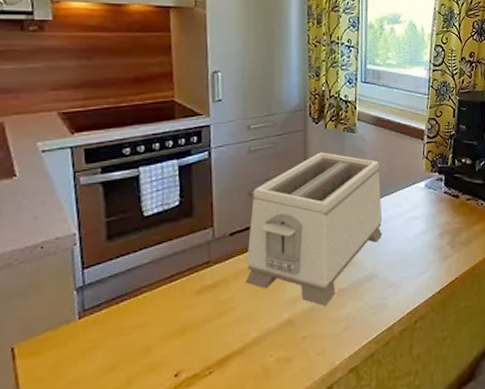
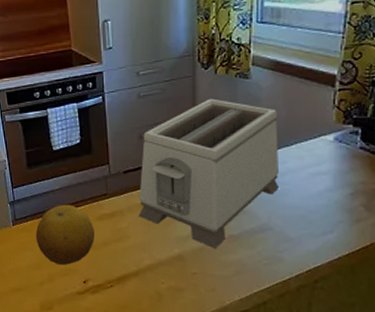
fruit: none [112,280,192,360] -> present [36,204,94,265]

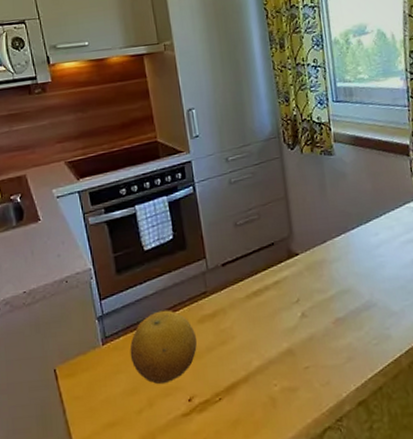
toaster: present [138,98,280,248] -> none [238,178,377,336]

